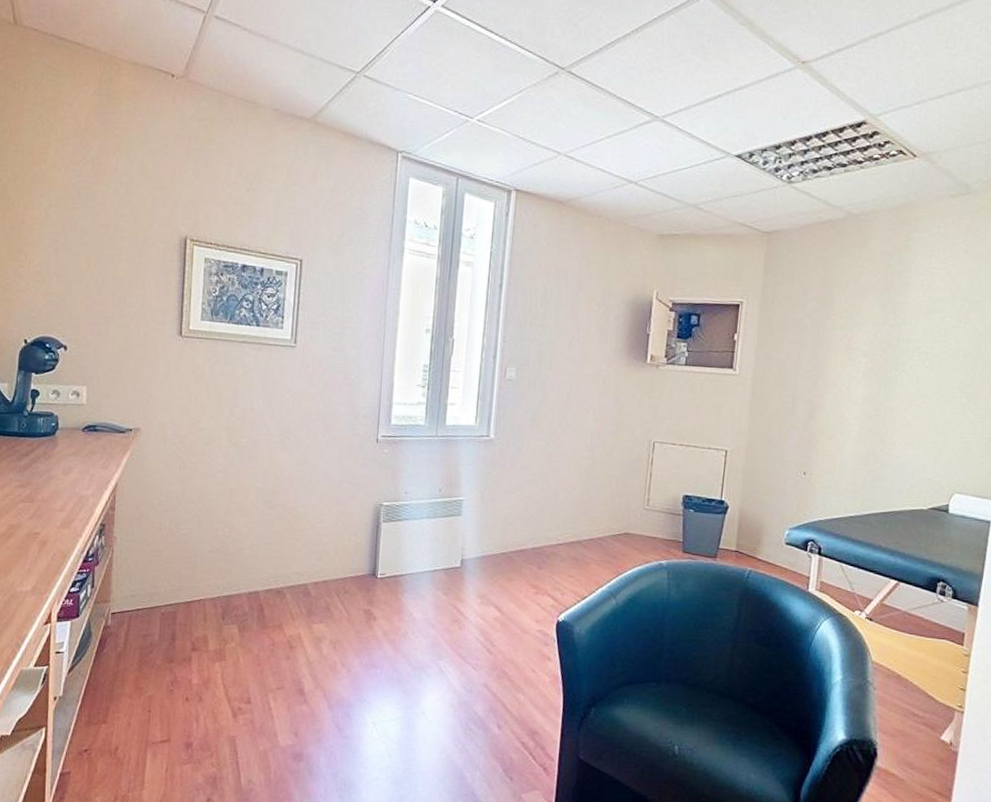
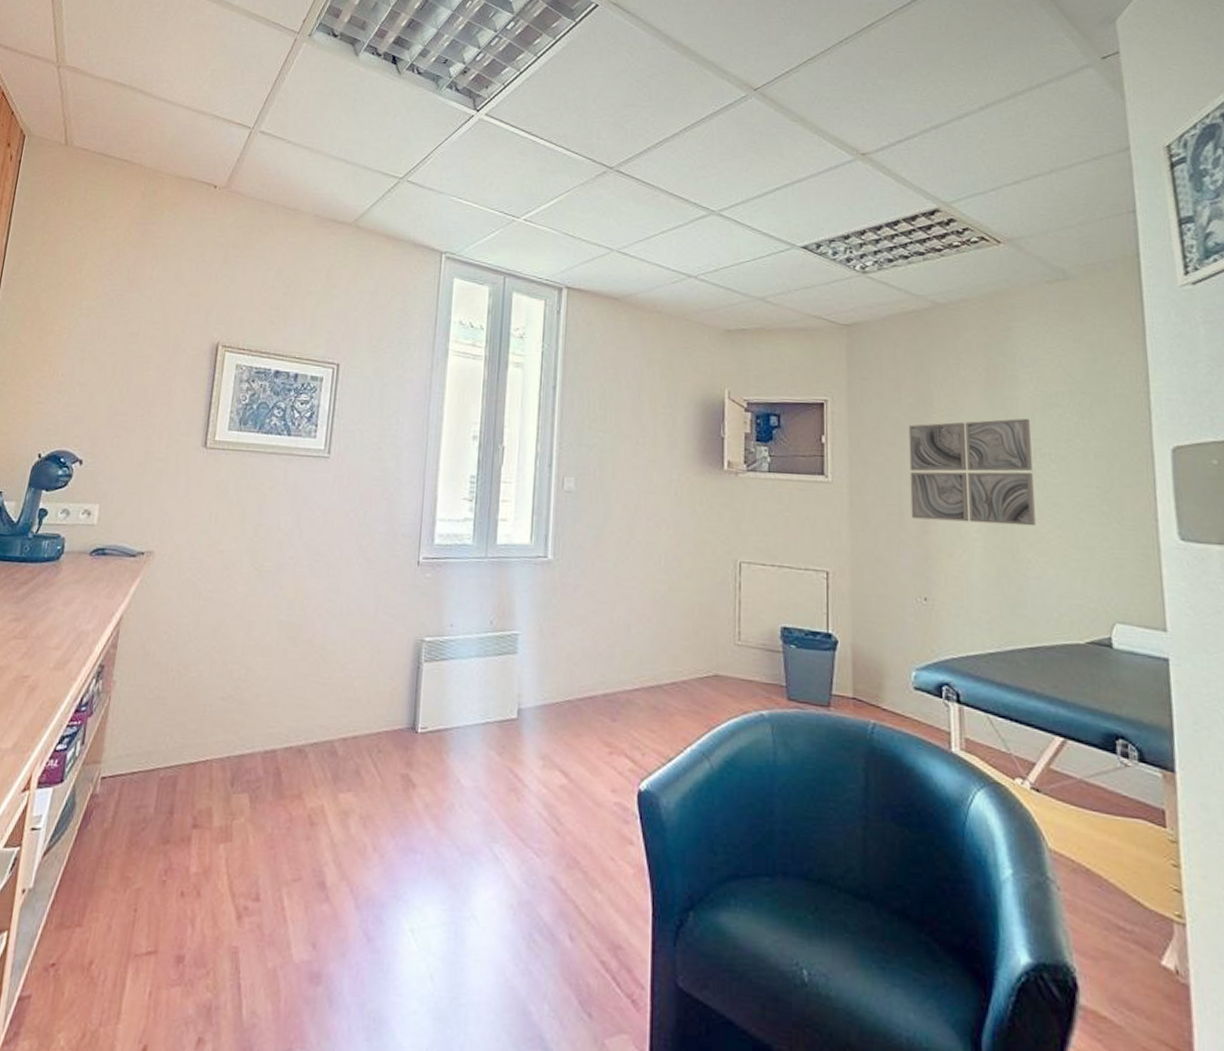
wall art: none [802,321,914,414] -> present [908,418,1036,526]

